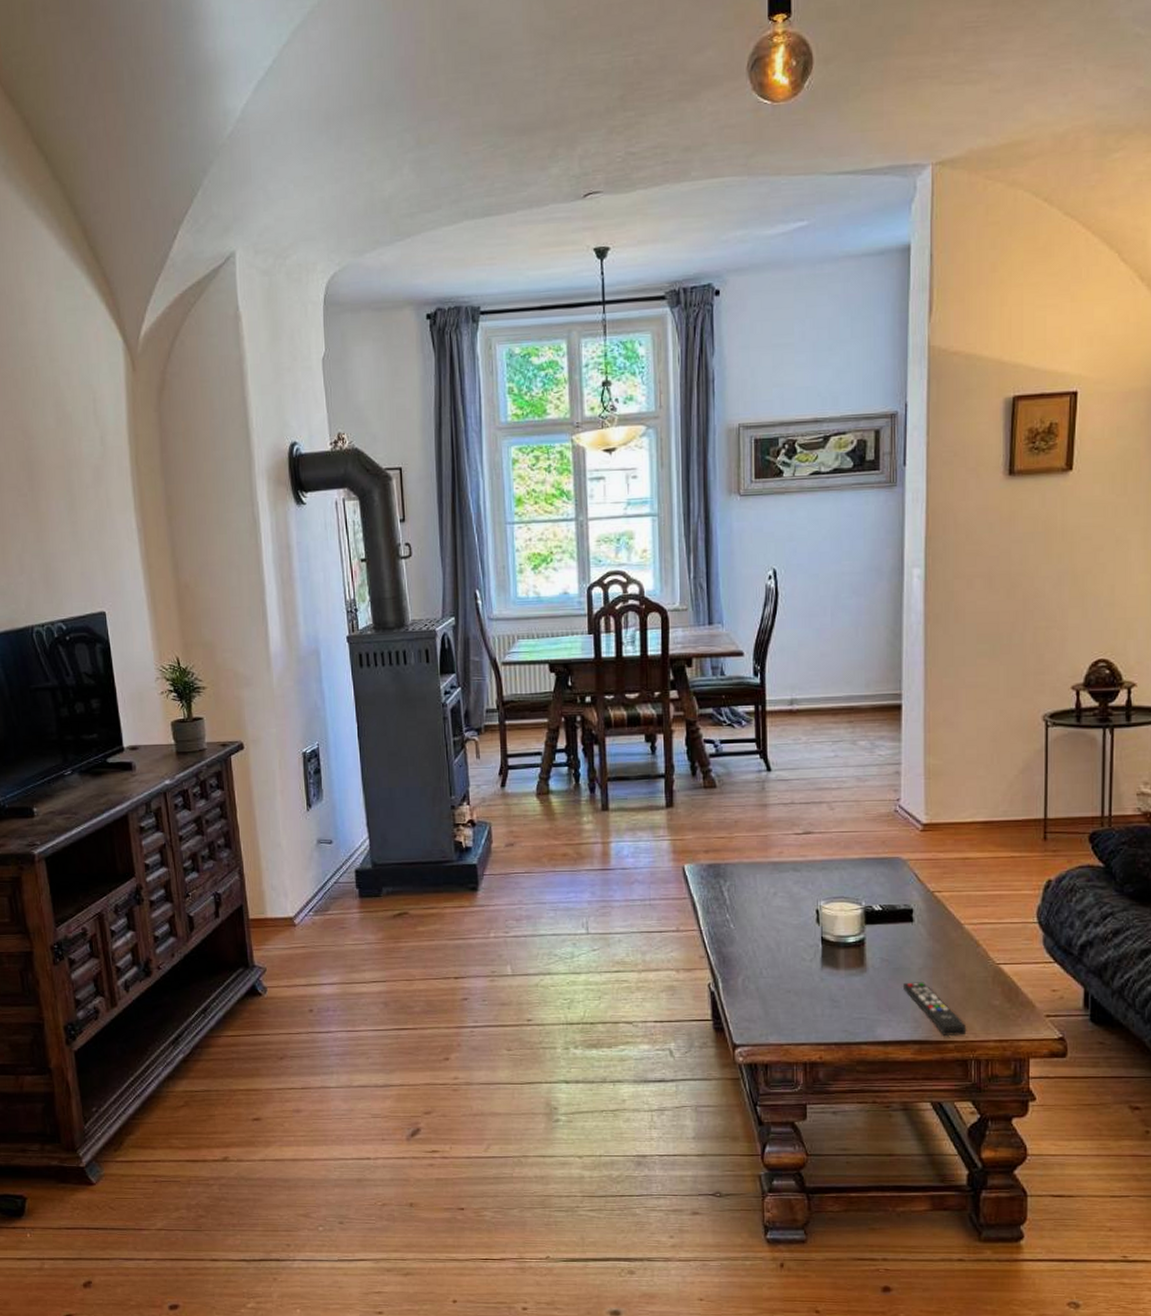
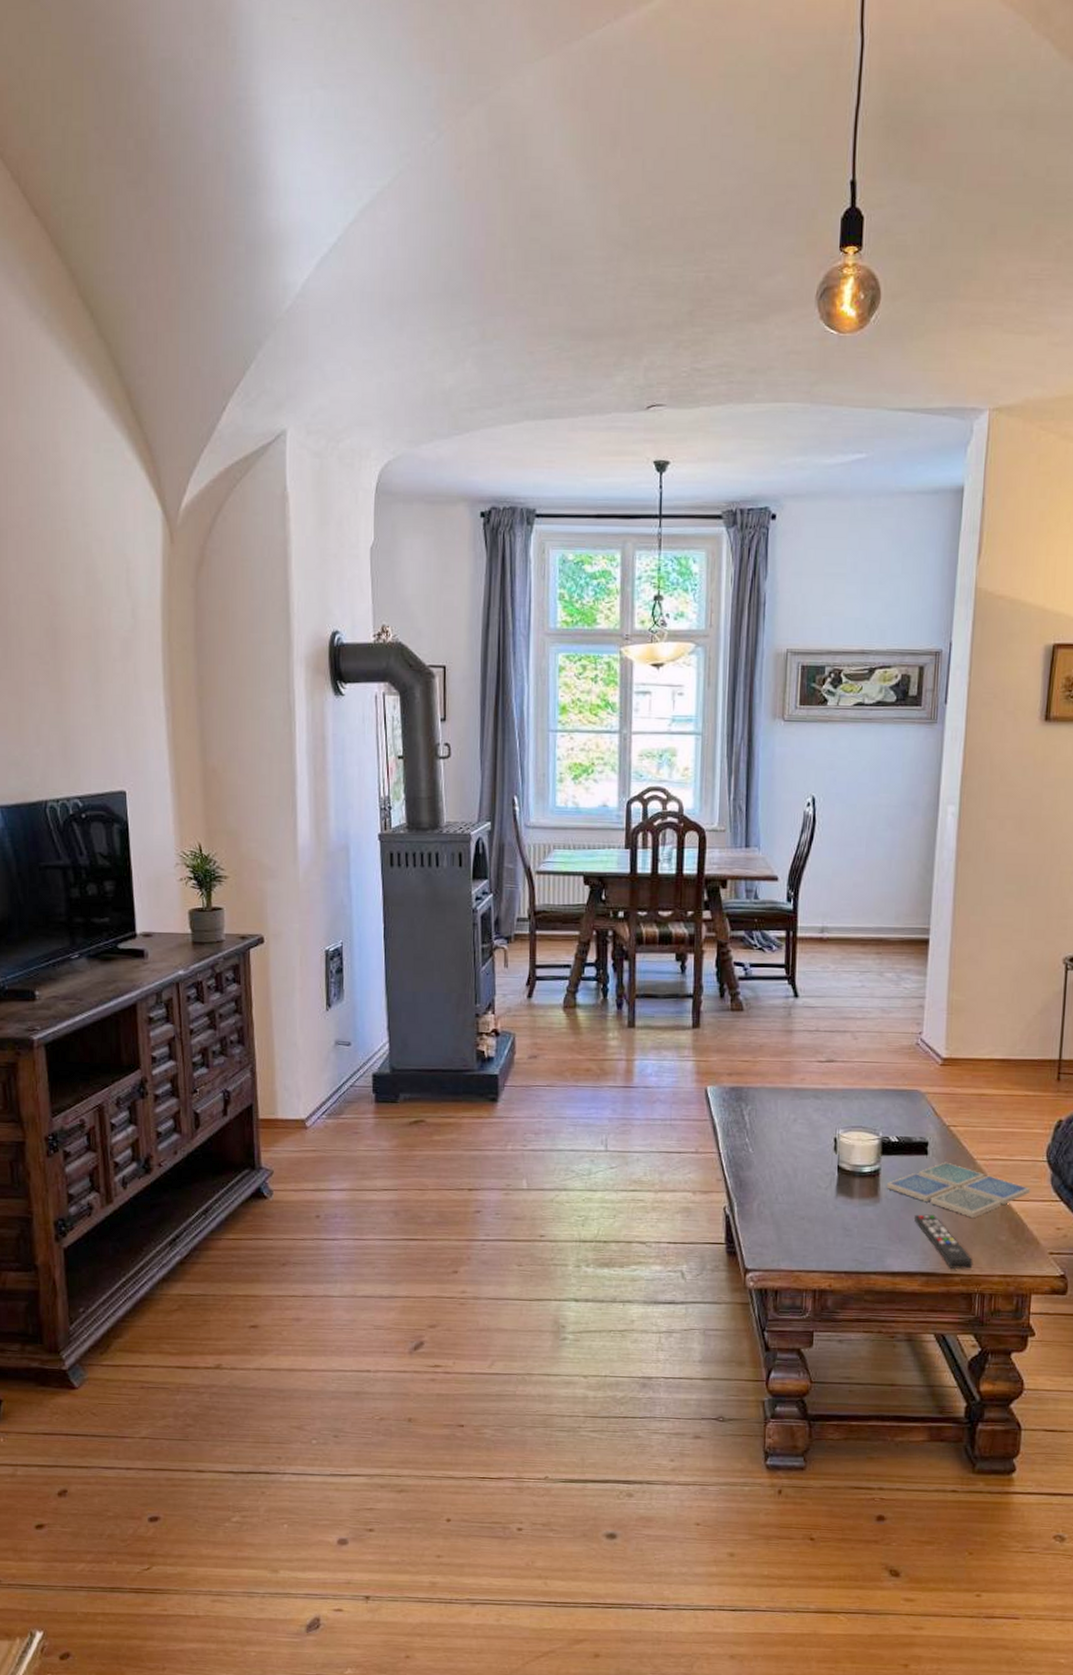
drink coaster: none [872,928,1023,983] -> present [886,1162,1031,1218]

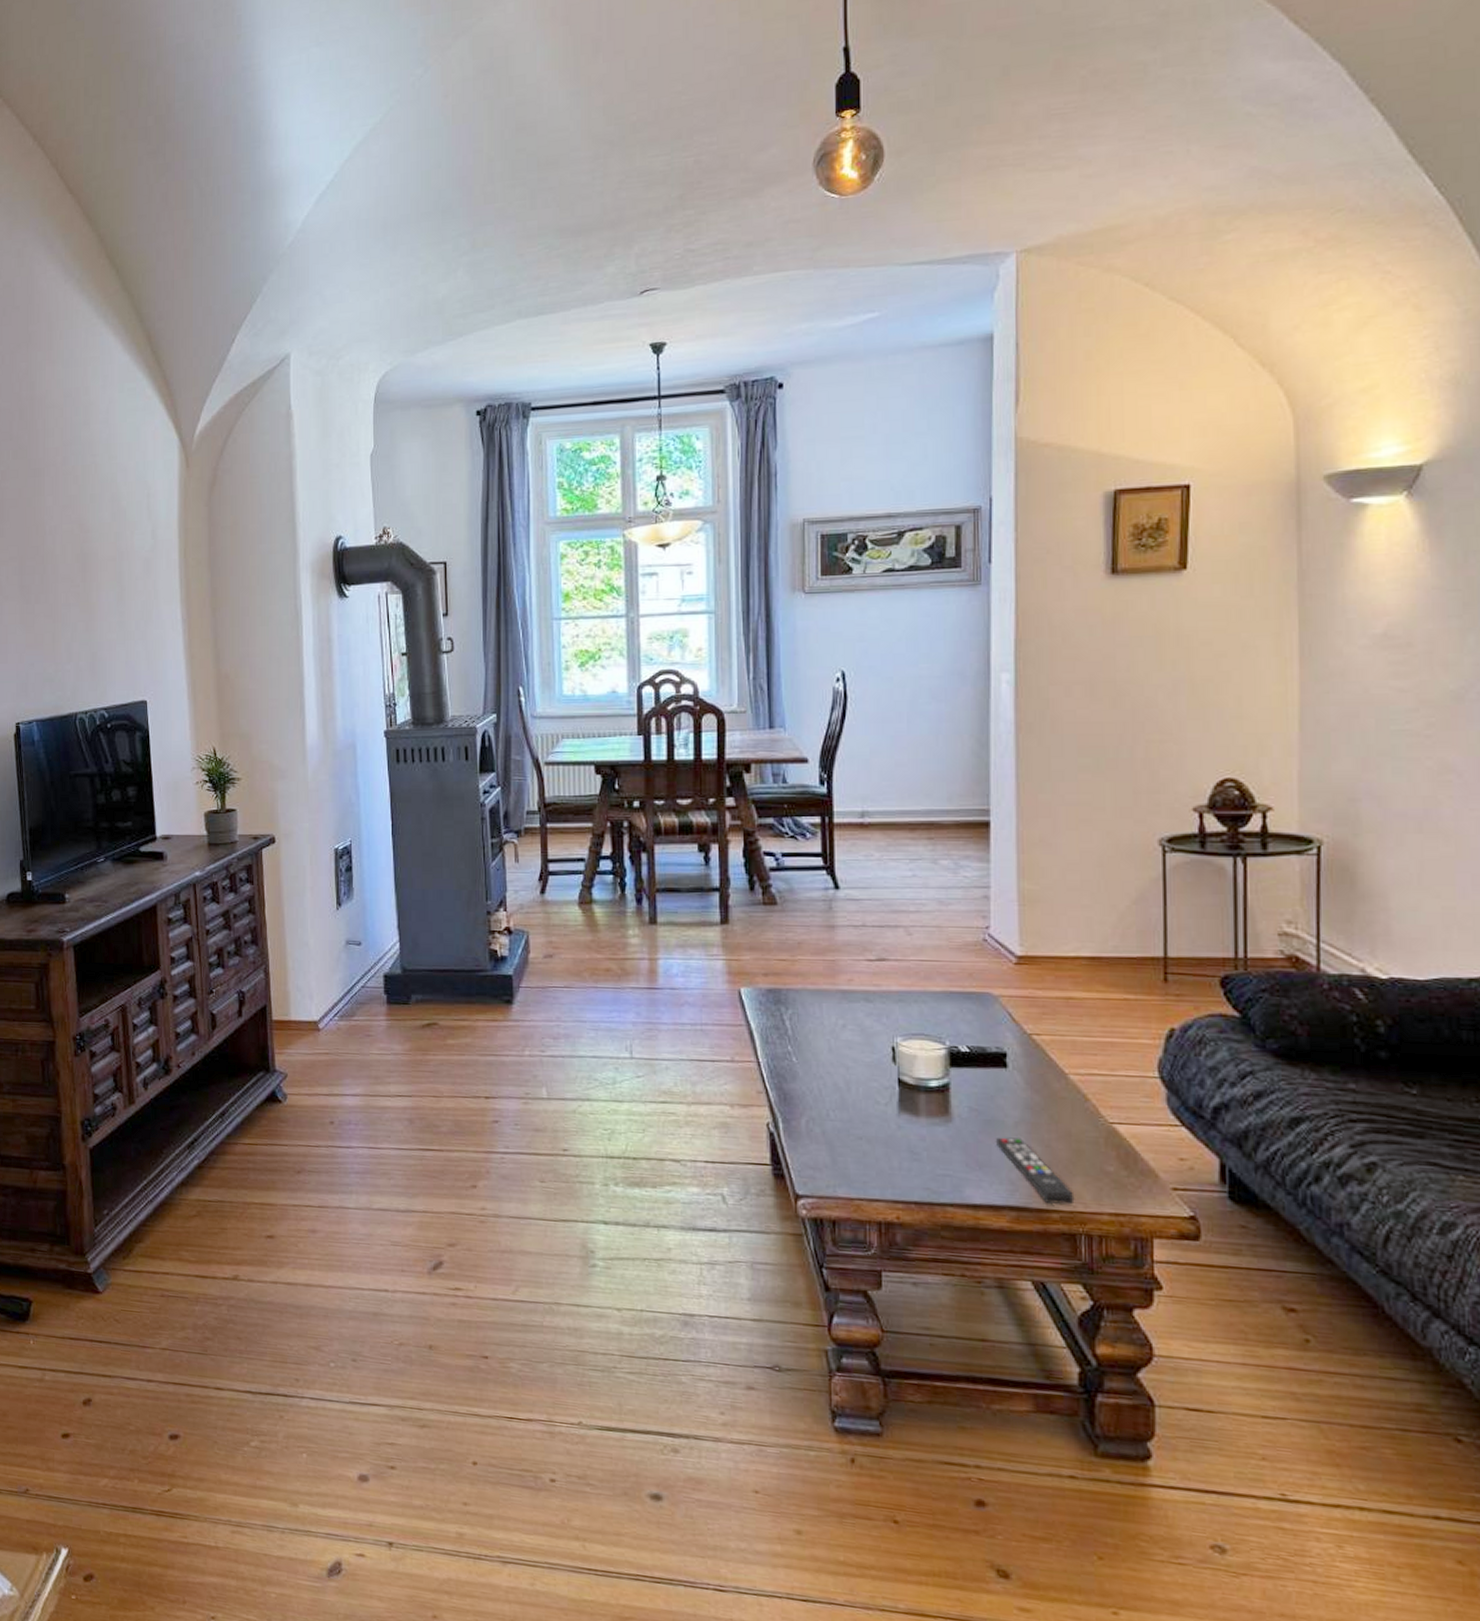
drink coaster: present [886,1162,1031,1218] -> none [958,1076,1142,1143]

